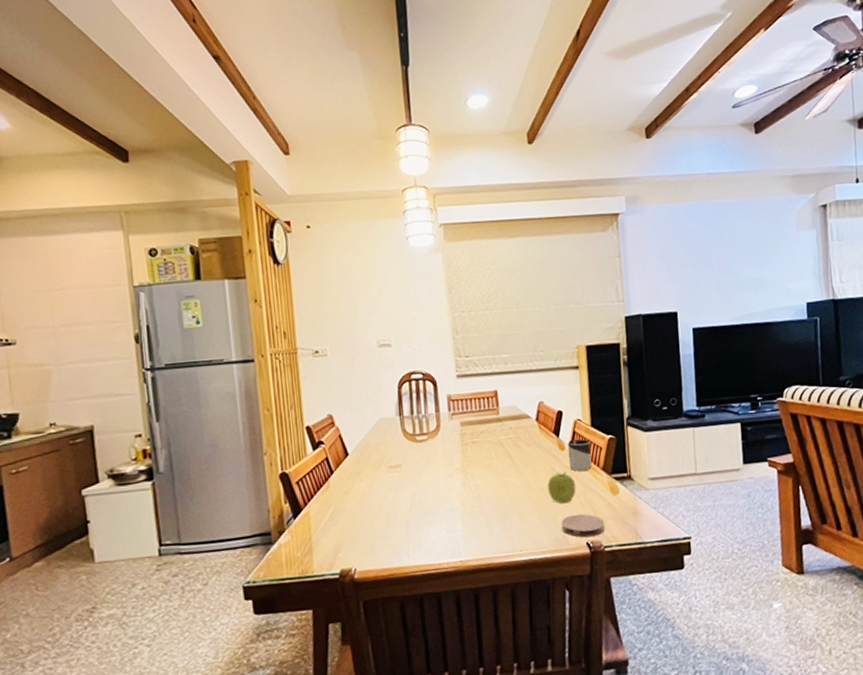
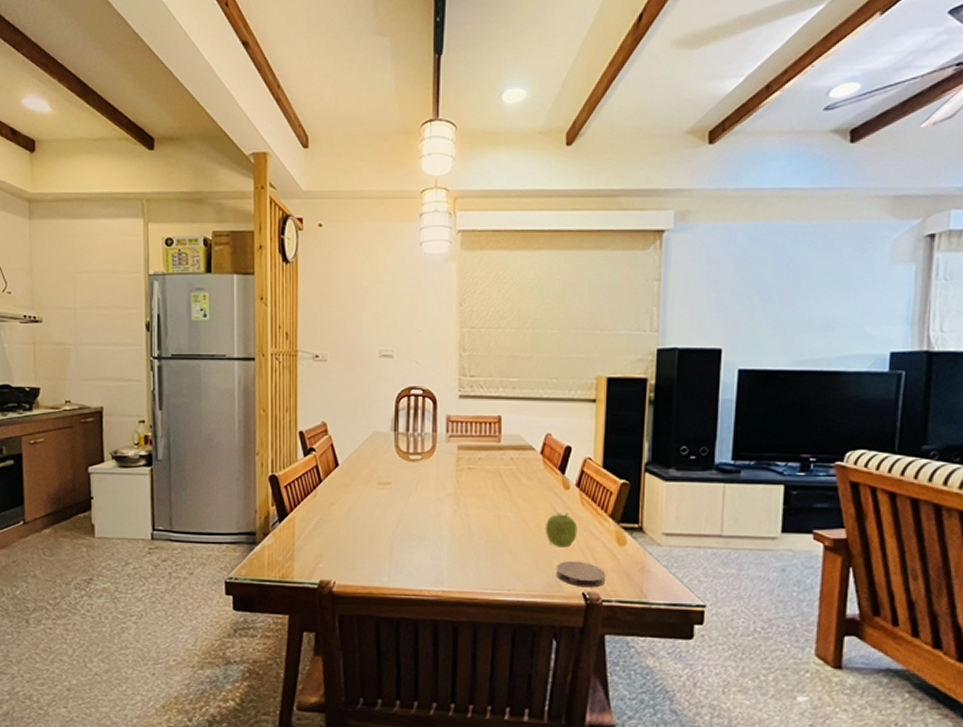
cup: present [568,439,592,472] -> none [572,479,600,516]

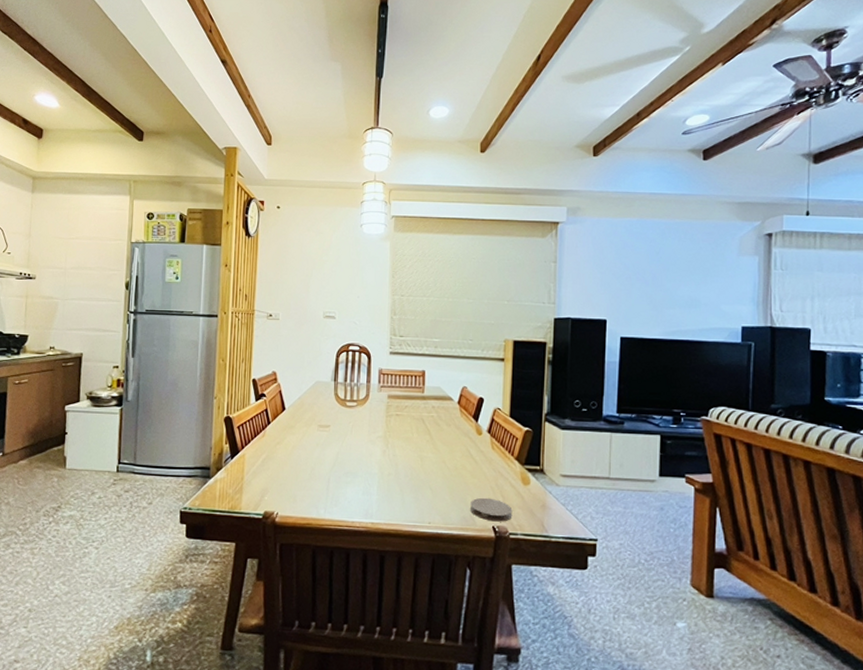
fruit: present [546,513,578,548] -> none [461,455,489,486]

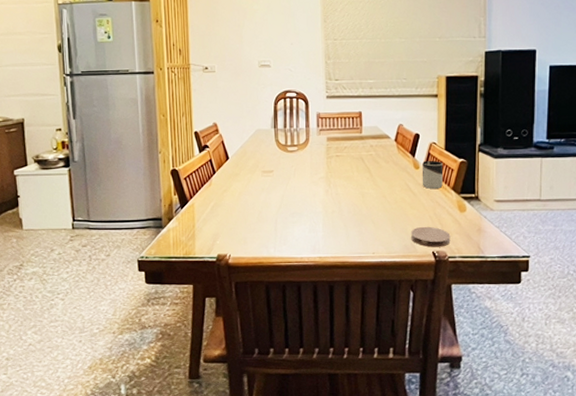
cup: none [484,426,508,458] -> present [422,160,444,190]

